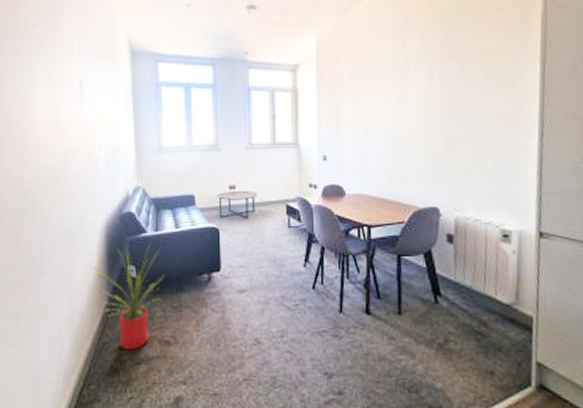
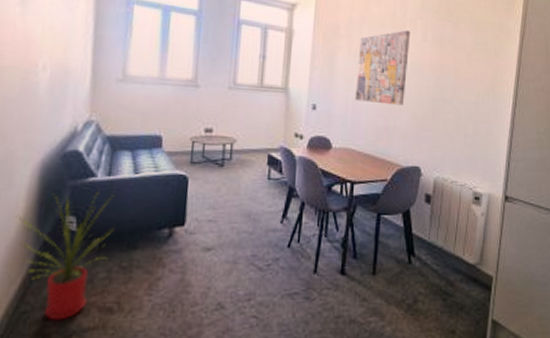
wall art: none [363,74,415,149] -> present [354,30,411,106]

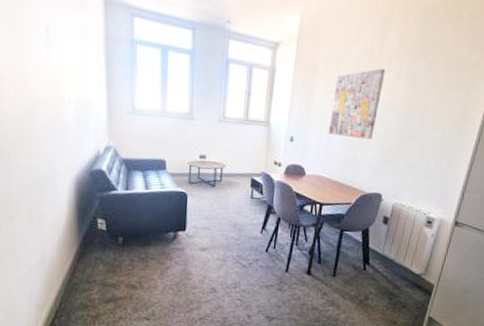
house plant: present [15,191,113,321] -> none [62,201,132,291]

